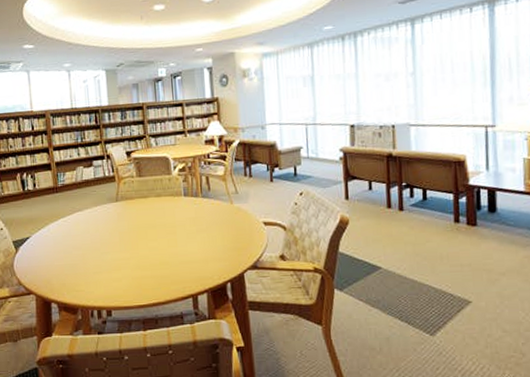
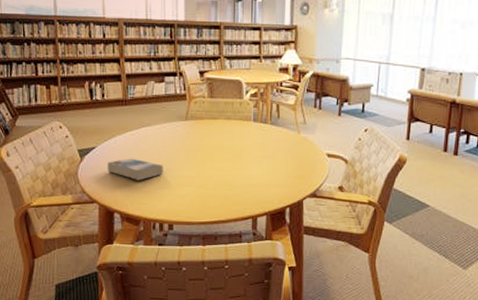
book: none [41,245,98,267] -> present [107,158,163,180]

